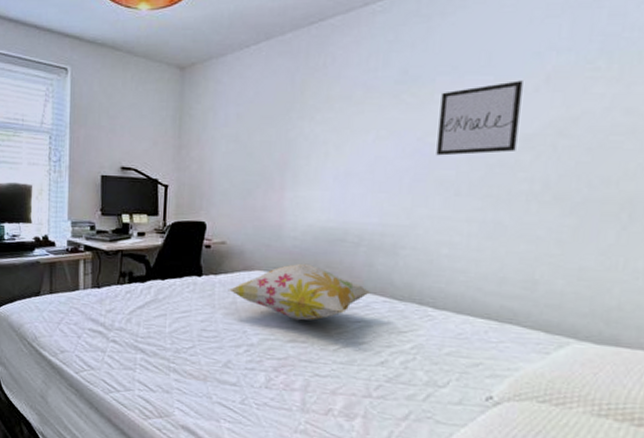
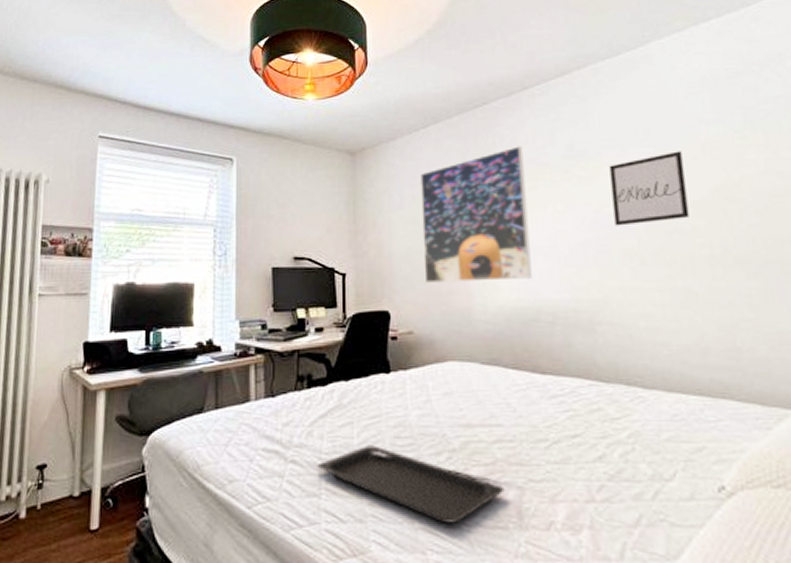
serving tray: none [133,334,293,402] -> present [317,445,505,524]
decorative pillow: present [228,263,371,321] -> none [420,349,575,416]
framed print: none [241,68,354,201] -> present [420,146,532,283]

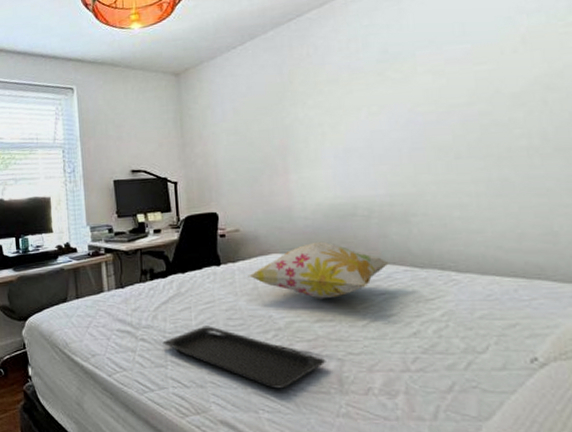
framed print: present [420,146,532,283] -> none [240,54,348,186]
decorative pillow: none [420,349,575,416] -> present [247,241,391,299]
wall art: present [609,151,689,226] -> none [424,44,507,123]

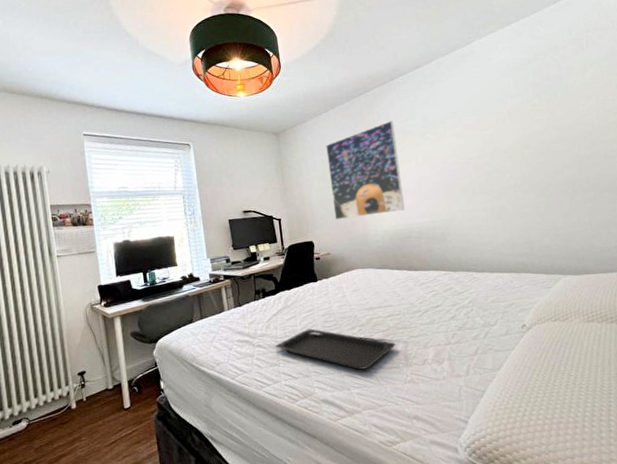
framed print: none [240,54,348,186] -> present [326,120,405,220]
decorative pillow: present [247,241,391,299] -> none [338,257,435,300]

